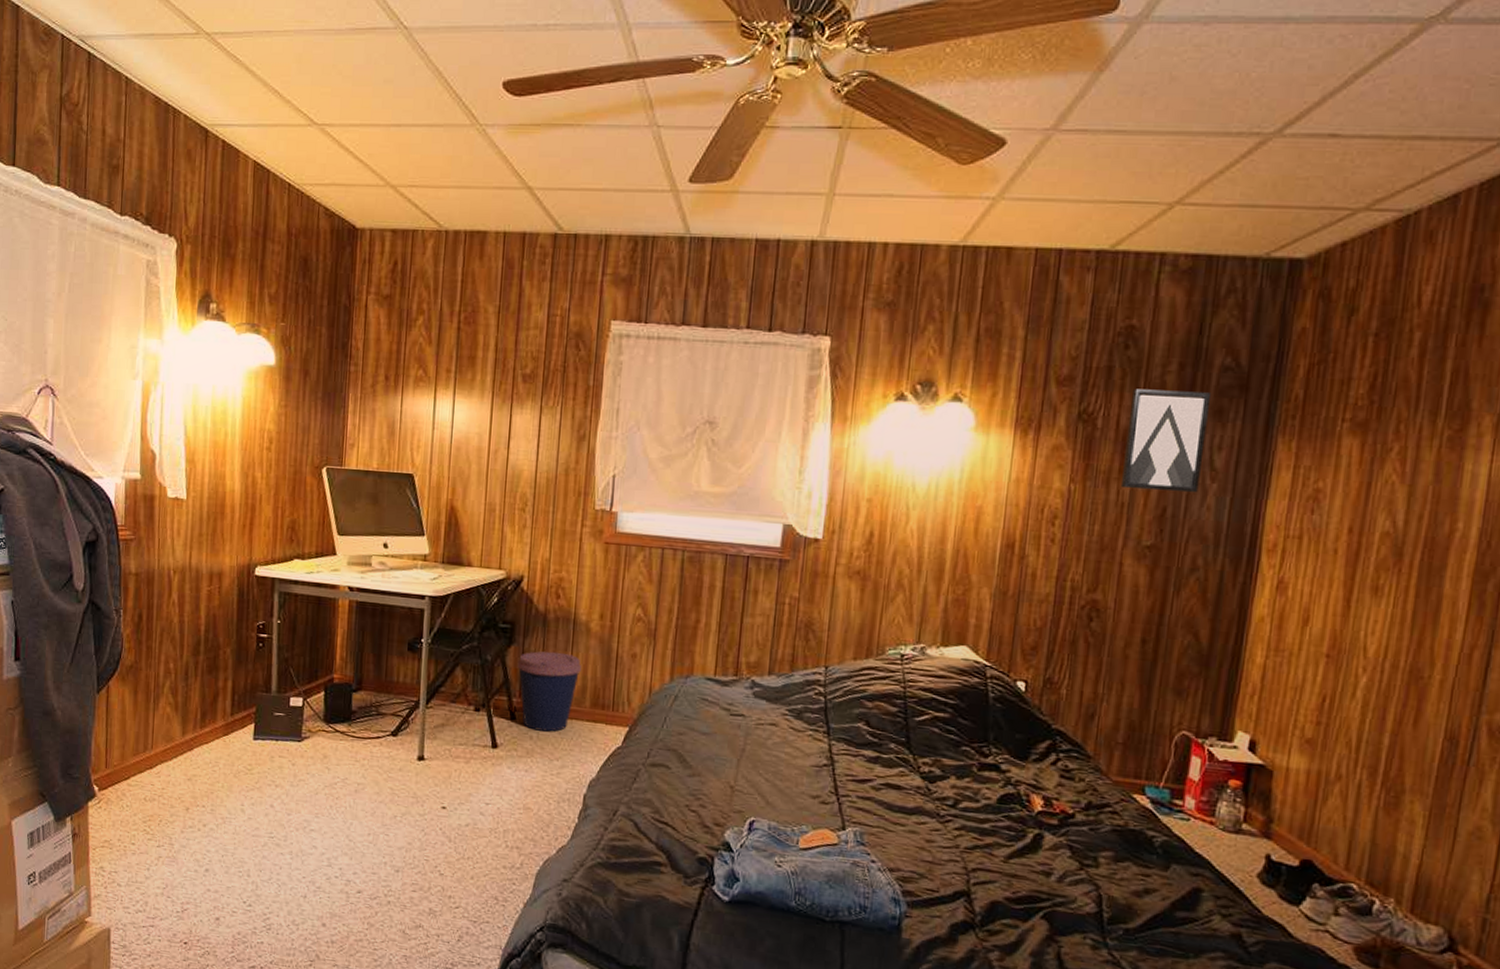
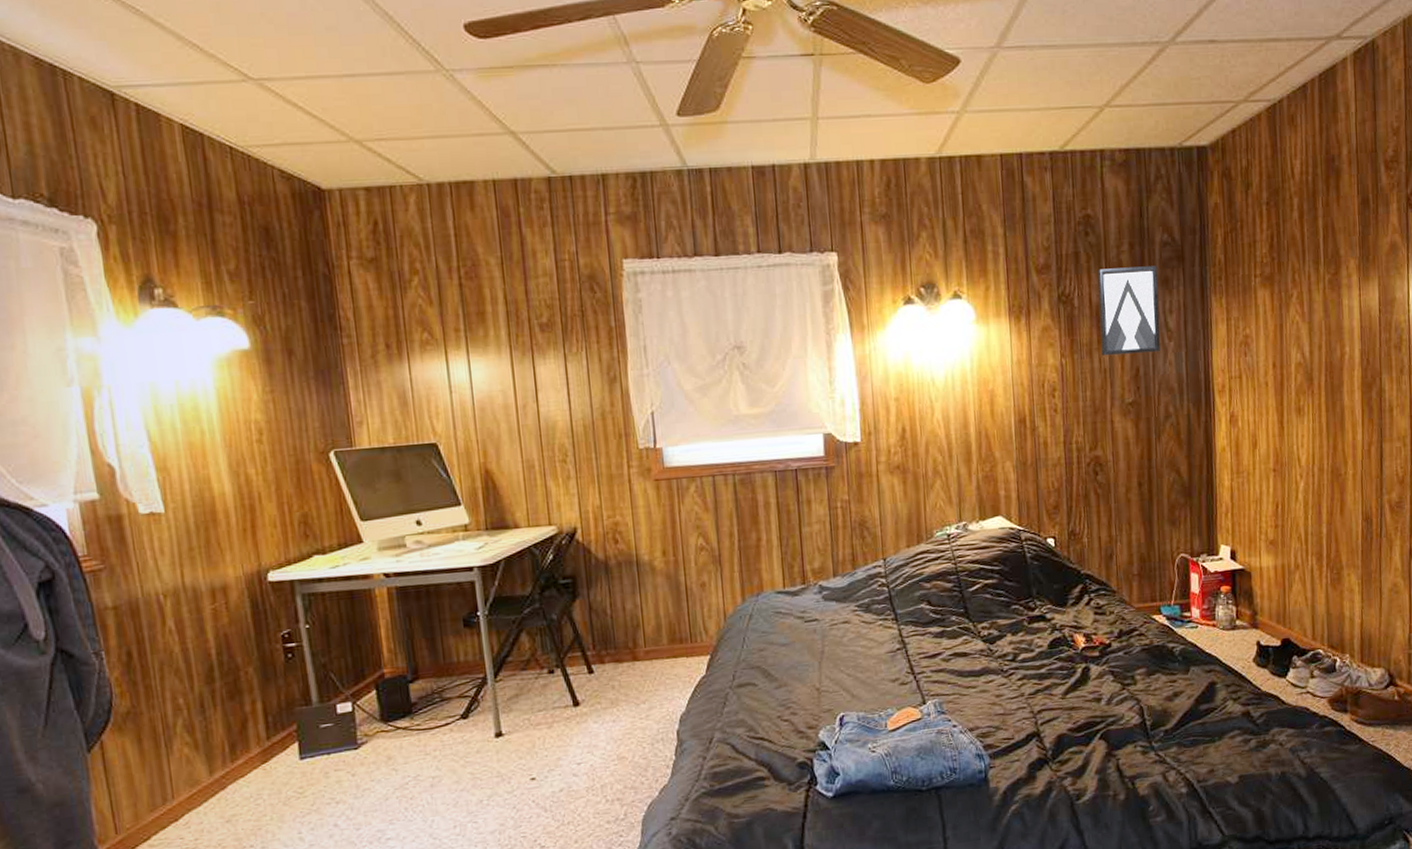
coffee cup: present [517,651,582,732] -> none [585,596,654,679]

